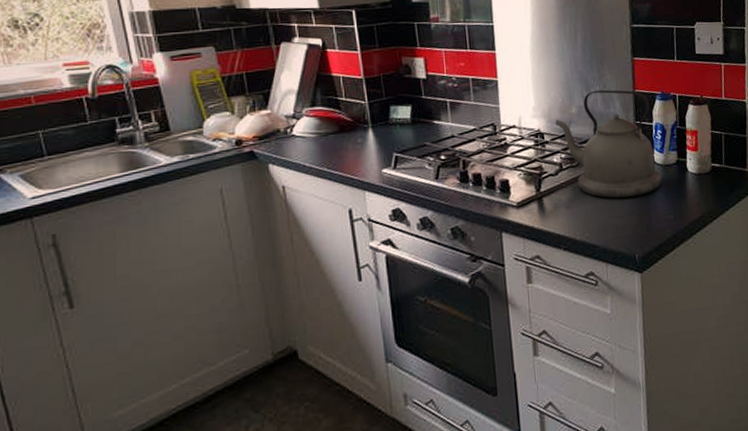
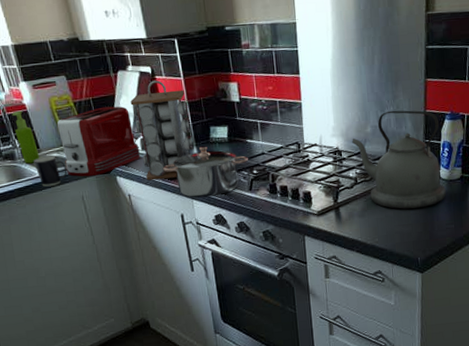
soap dispenser: none [138,86,169,149] -> present [12,111,40,164]
mug: none [160,139,204,178] -> present [33,156,68,187]
toaster: none [196,82,302,166] -> present [57,106,141,177]
spice rack: none [293,53,369,169] -> present [130,80,194,181]
cooking pot: none [328,128,436,189] -> present [162,146,249,198]

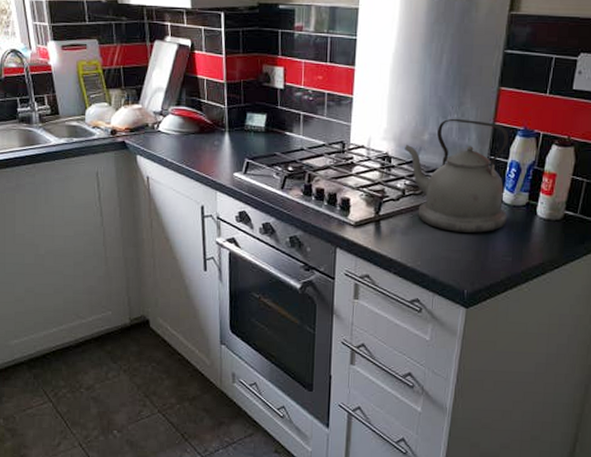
soap dispenser: present [12,111,40,164] -> none [35,72,58,130]
mug: present [33,156,68,187] -> none [51,124,85,158]
toaster: present [57,106,141,177] -> none [81,78,167,152]
spice rack: present [130,80,194,181] -> none [163,55,226,165]
cooking pot: present [162,146,249,198] -> none [188,133,285,191]

